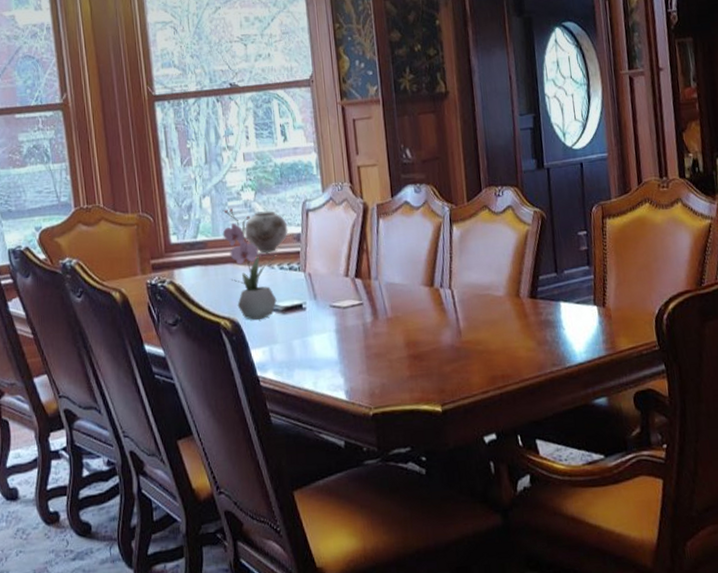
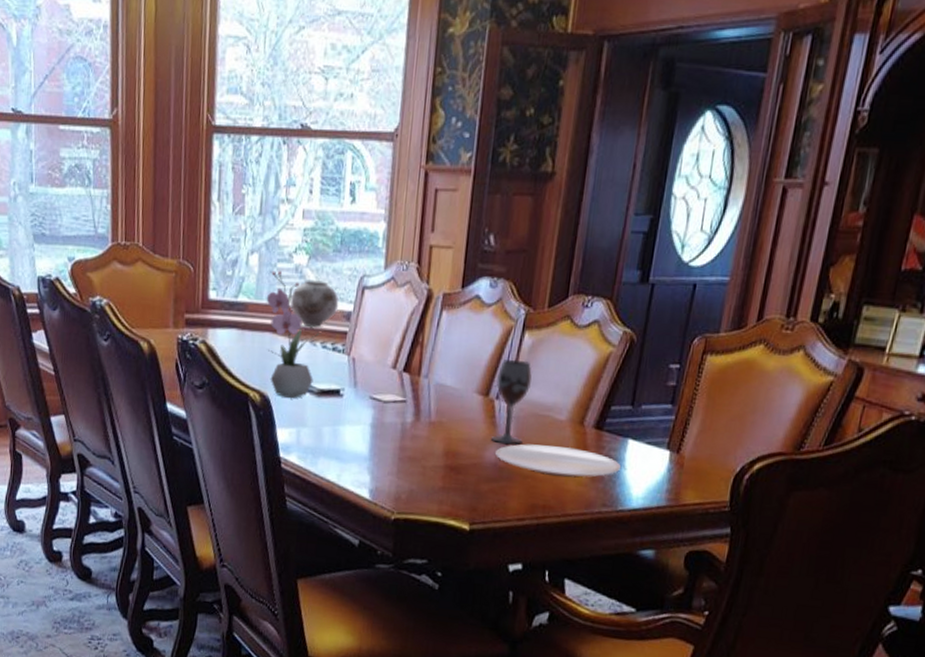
wine glass: none [437,249,471,326] -> present [490,360,532,444]
plate: none [449,318,561,348] -> present [494,444,622,478]

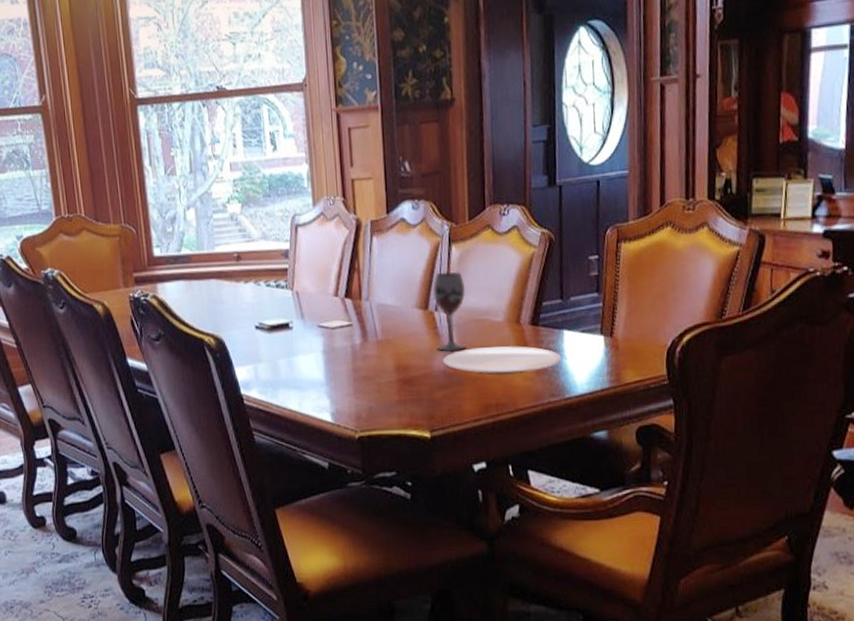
flower arrangement: present [266,270,320,398] -> none [207,221,263,337]
vase: present [290,280,339,327] -> none [230,225,276,269]

